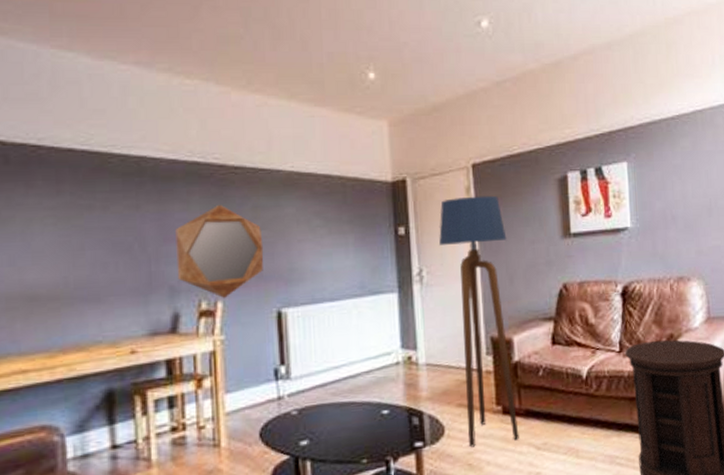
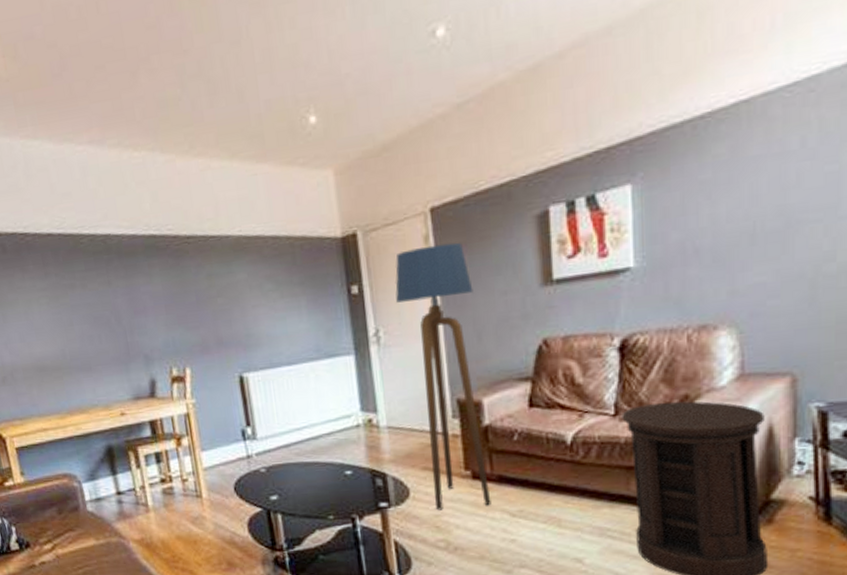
home mirror: present [175,204,264,299] -> none [143,274,223,366]

